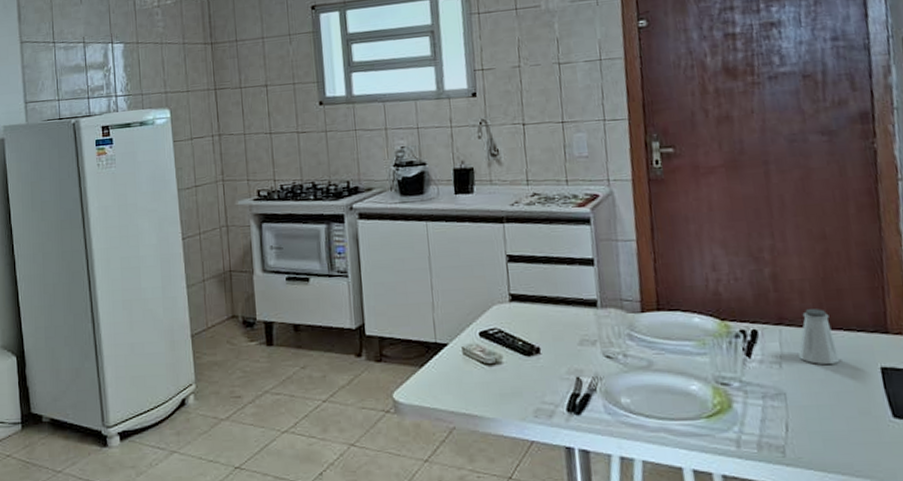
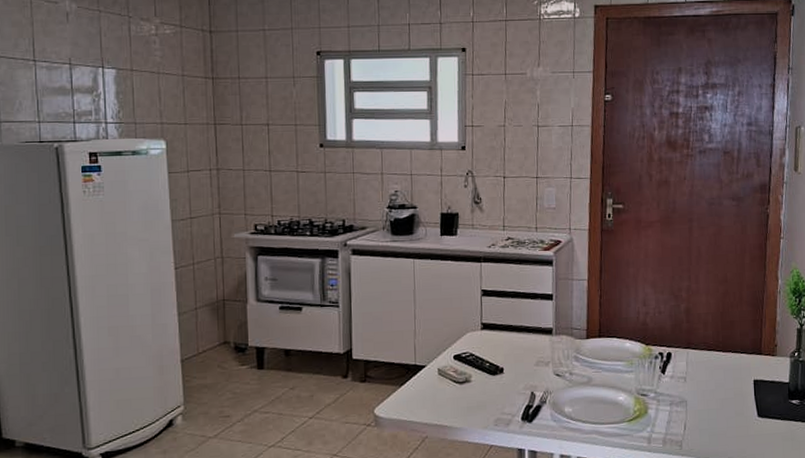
saltshaker: present [797,309,840,364] -> none [698,336,727,378]

